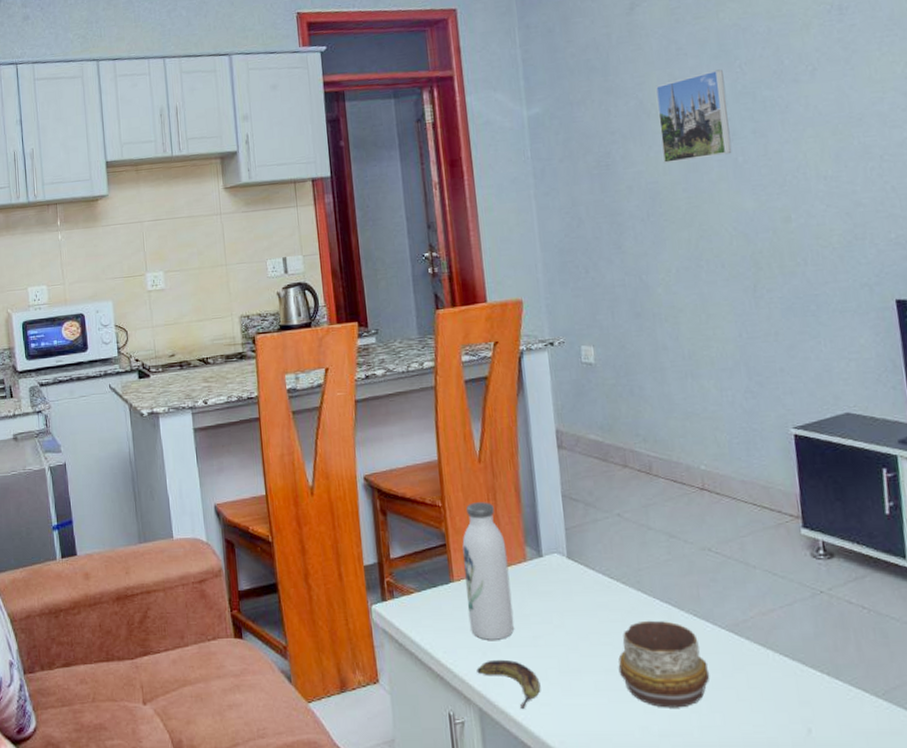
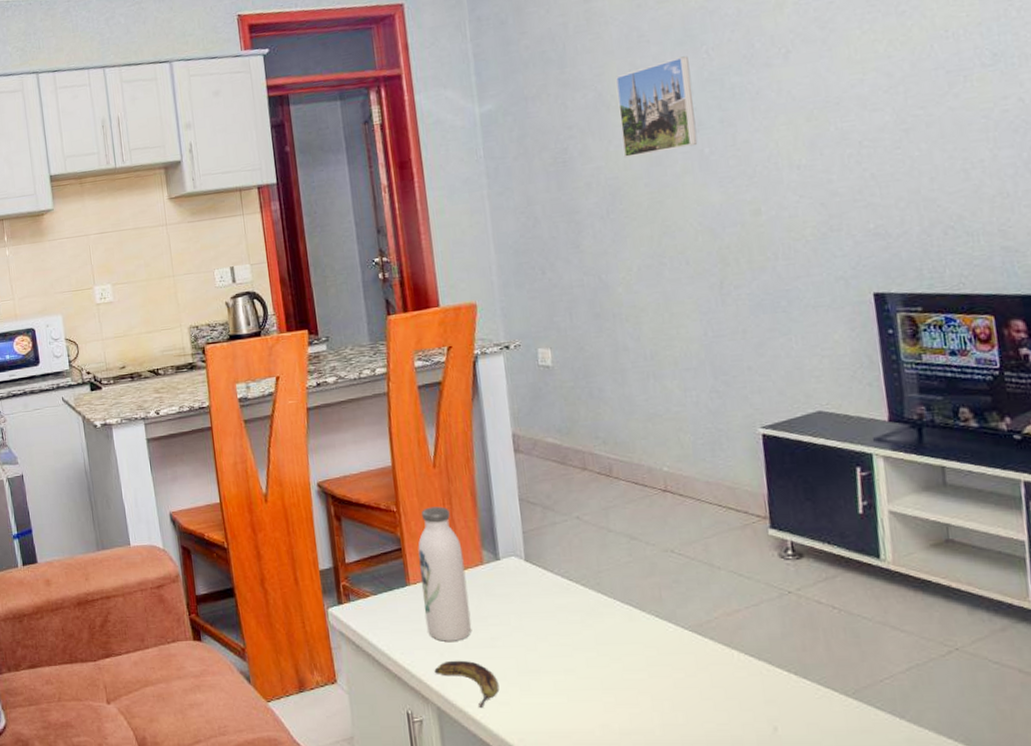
decorative bowl: present [618,620,710,708] -> none [577,621,673,707]

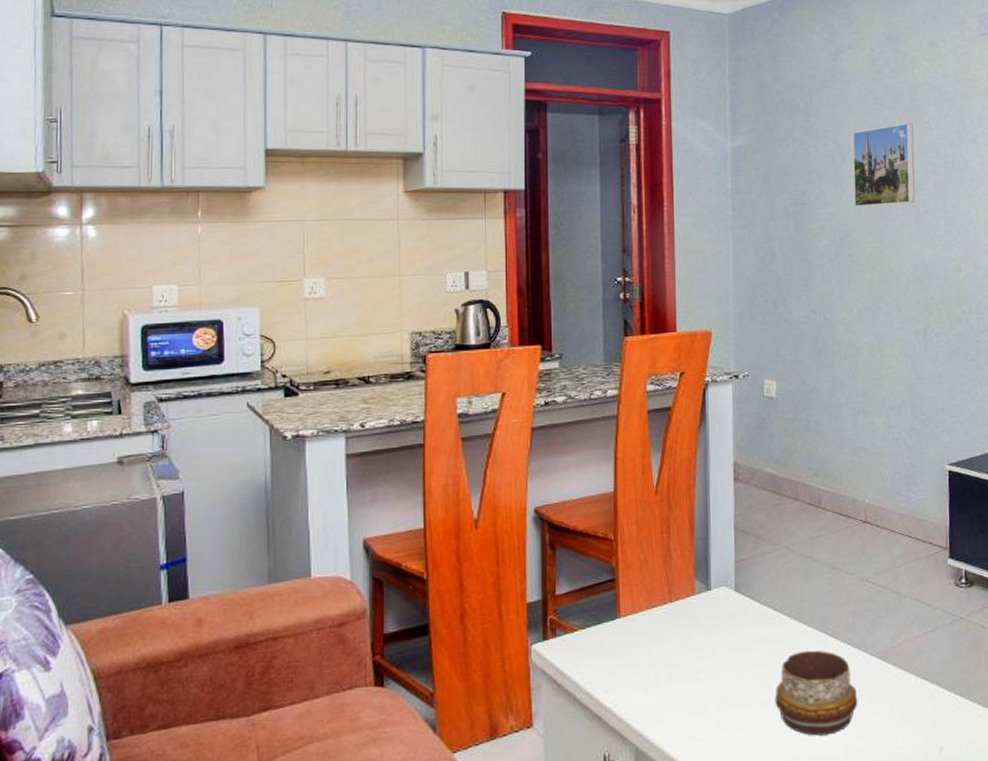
water bottle: present [417,506,472,641] -> none [632,535,678,677]
banana: present [434,660,500,707] -> none [636,695,699,745]
decorative bowl: none [577,621,673,707] -> present [775,650,858,736]

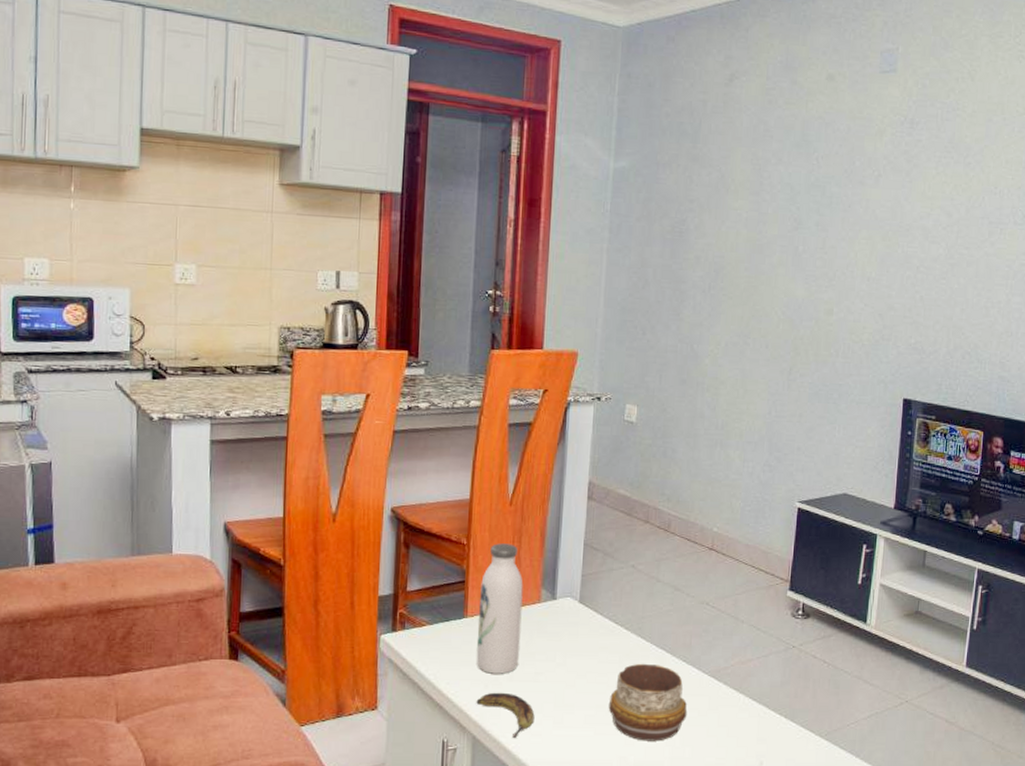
water bottle: none [632,535,678,677] -> present [476,543,523,674]
banana: none [636,695,699,745] -> present [476,692,535,738]
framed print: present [852,123,915,208] -> none [732,158,801,242]

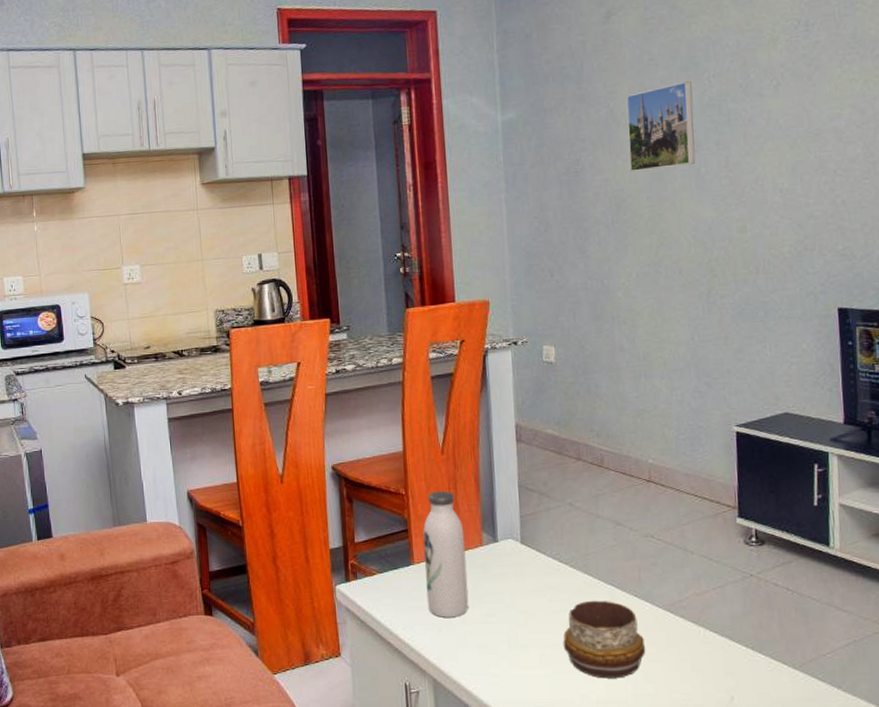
banana: present [476,692,535,738] -> none [432,635,491,679]
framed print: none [732,158,801,242] -> present [626,81,696,172]

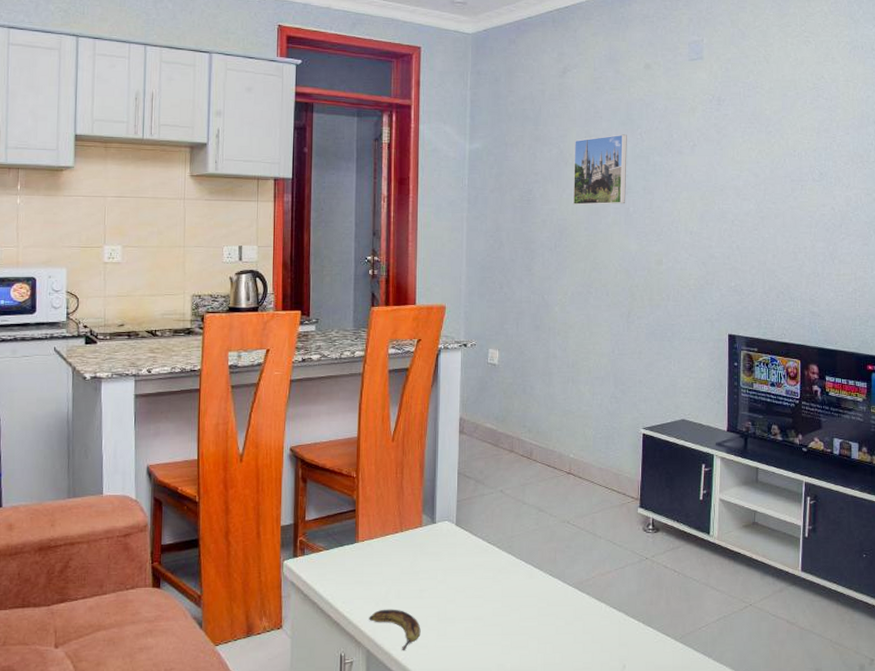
water bottle: present [423,491,469,618] -> none [367,475,406,592]
banana: none [432,635,491,679] -> present [369,609,421,650]
decorative bowl: present [563,600,646,679] -> none [485,578,556,649]

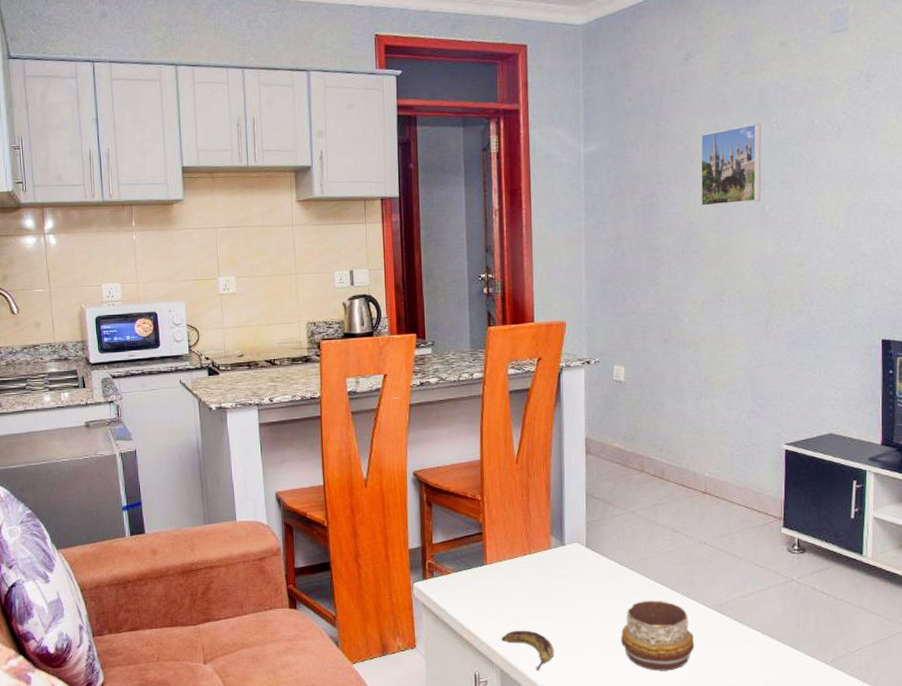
decorative bowl: none [485,578,556,649] -> present [620,600,695,671]

